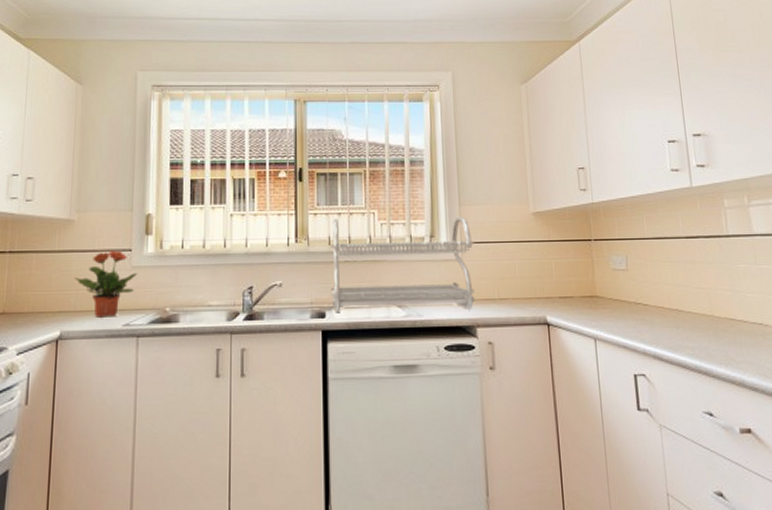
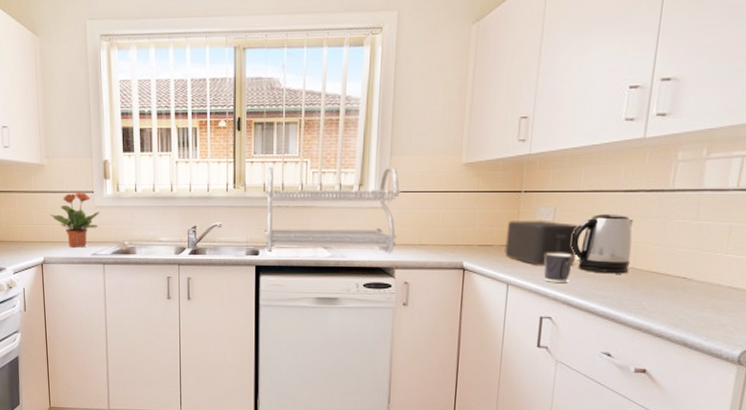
toaster: none [583,268,656,317] -> present [504,219,580,265]
mug: none [626,303,654,335] -> present [543,253,573,282]
kettle: none [647,259,709,323] -> present [570,213,634,274]

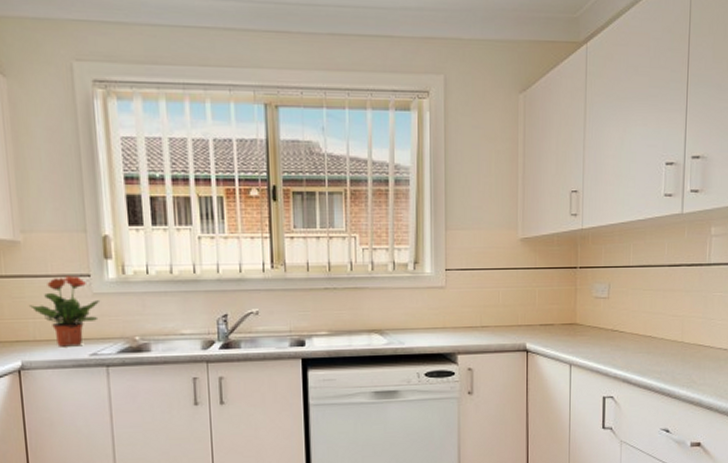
dish rack: present [264,166,402,253] -> none [309,241,459,342]
toaster: present [504,219,580,265] -> none [565,296,632,343]
mug: present [543,253,573,282] -> none [603,330,629,360]
kettle: present [570,213,634,274] -> none [625,288,680,349]

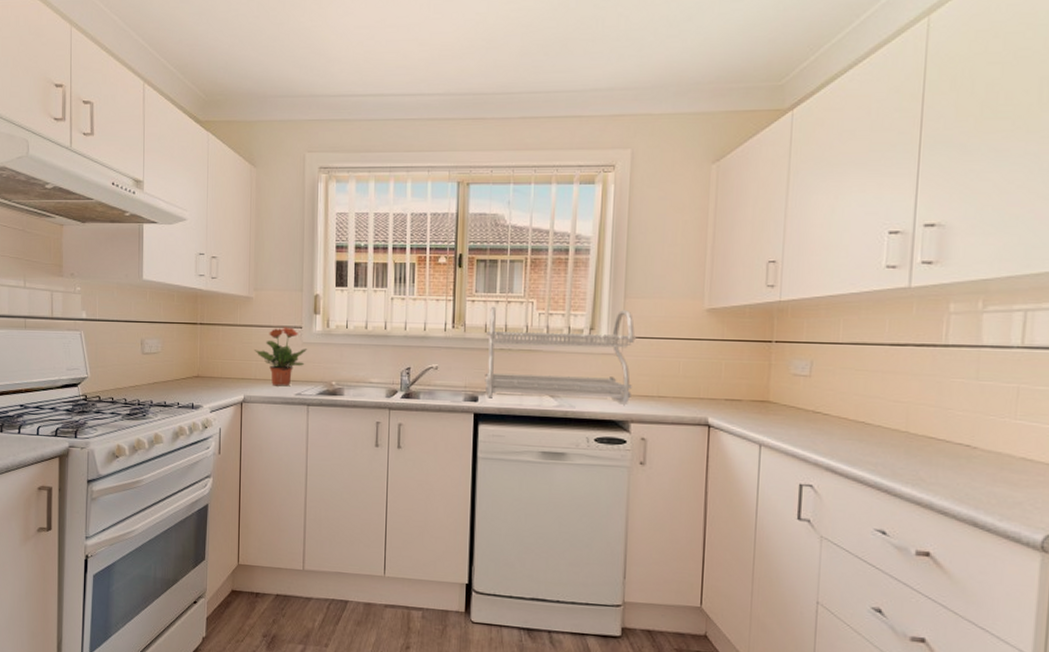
dish rack: none [309,241,459,342] -> present [485,306,637,405]

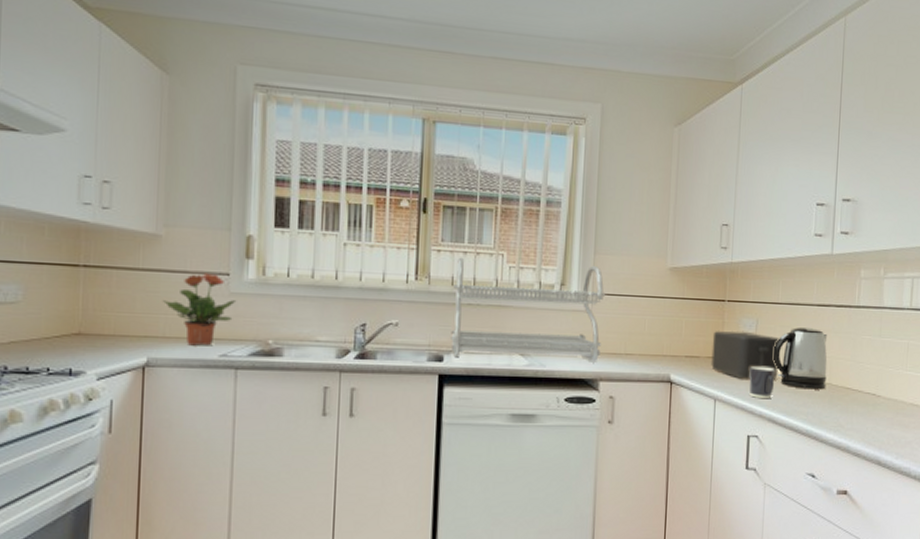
toaster: none [755,372,841,426] -> present [711,330,780,380]
mug: none [801,411,835,446] -> present [749,366,776,398]
kettle: none [831,368,904,439] -> present [772,327,828,390]

